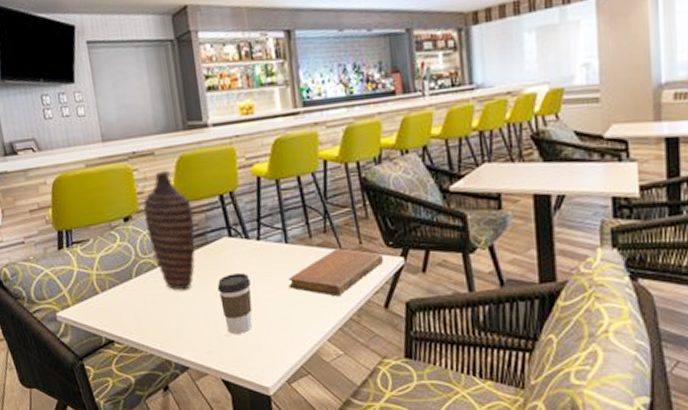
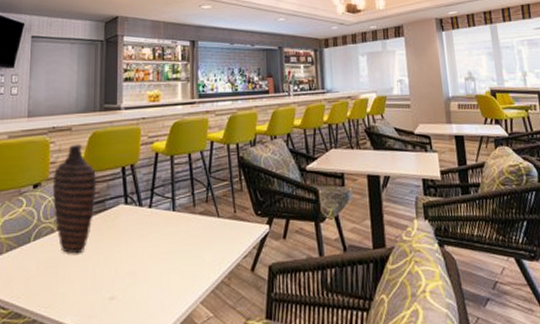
coffee cup: present [217,273,253,334] -> none [108,238,138,297]
notebook: present [288,248,384,297] -> none [171,216,253,261]

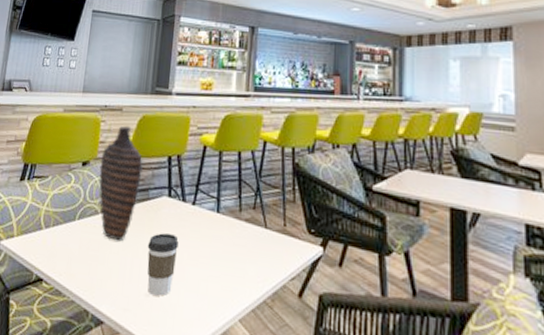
coffee cup: none [108,238,138,297] -> present [147,233,179,297]

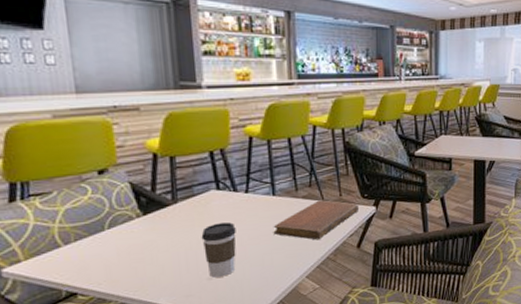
decorative vase: present [99,126,143,242] -> none [122,127,181,240]
notebook: none [212,227,305,276] -> present [273,200,360,240]

